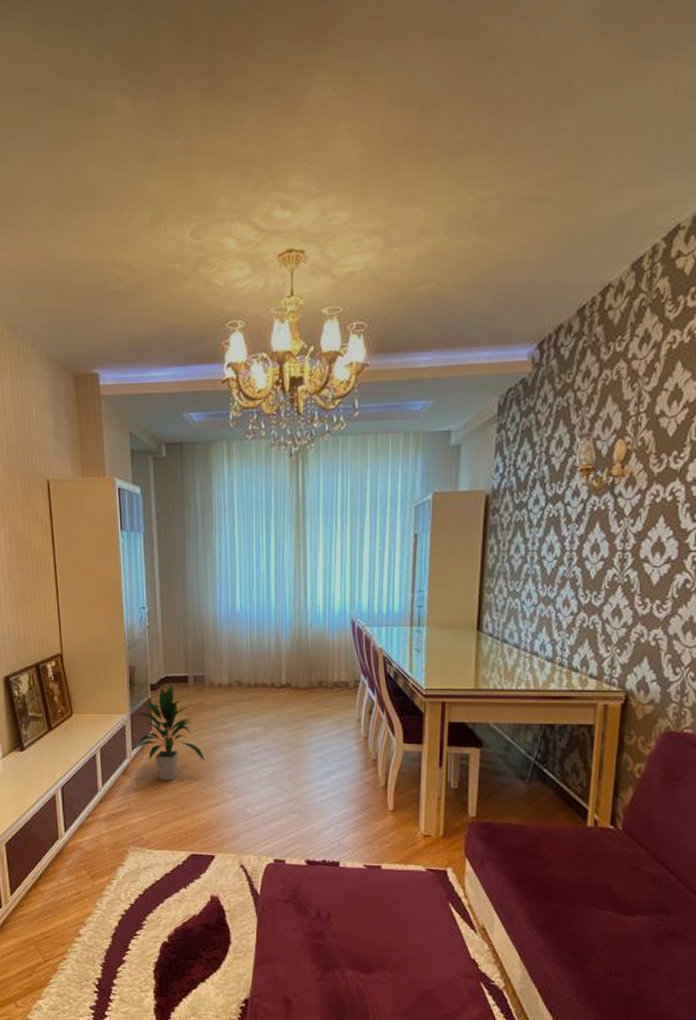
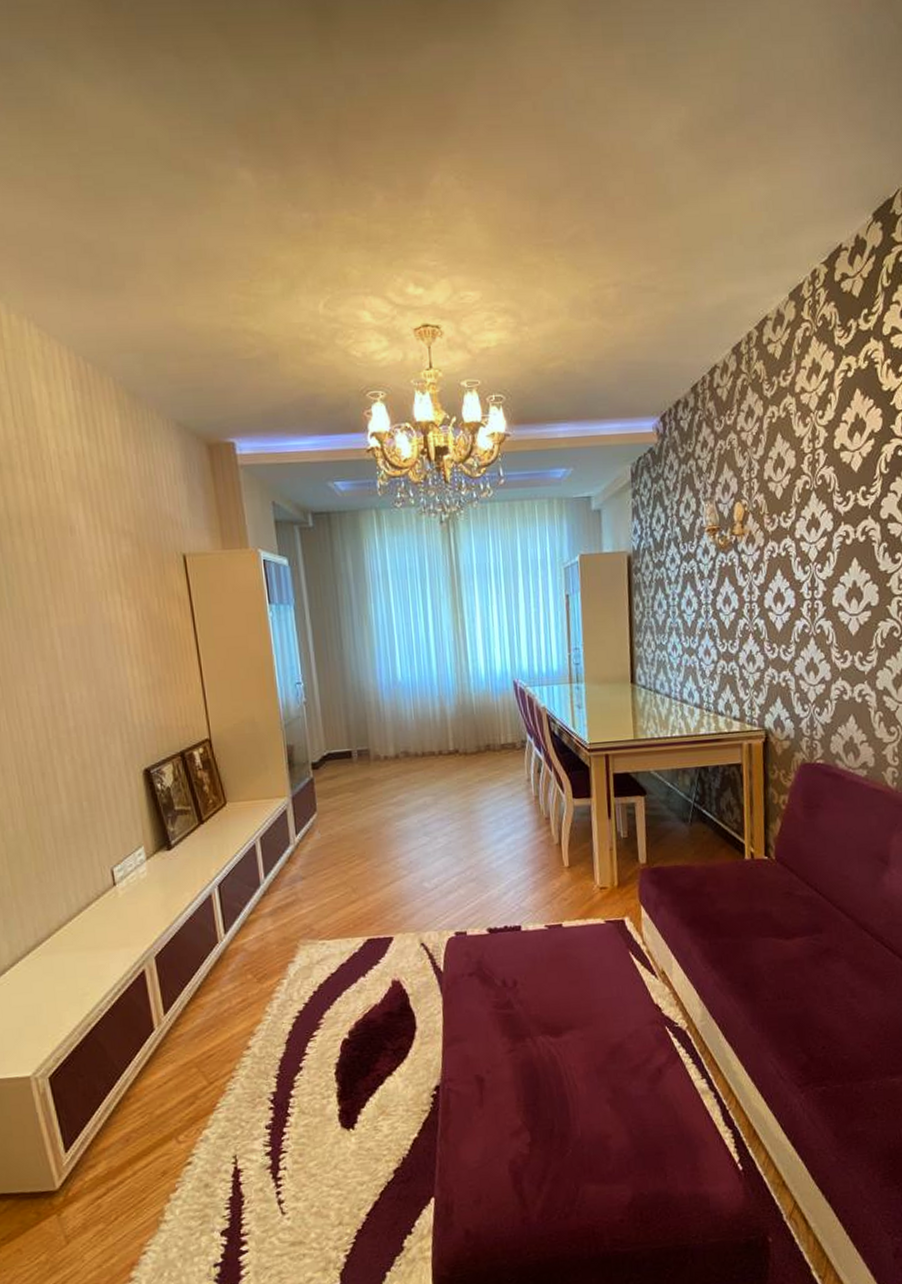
indoor plant: present [133,684,206,780] -> none [295,761,377,864]

